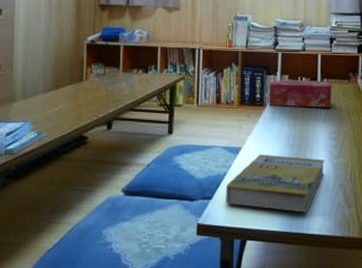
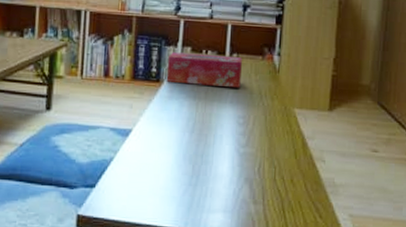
book: present [226,154,325,213] -> none [111,138,230,208]

